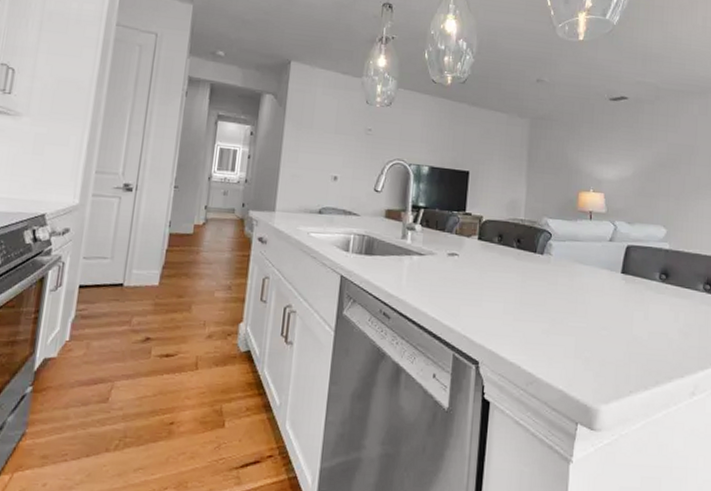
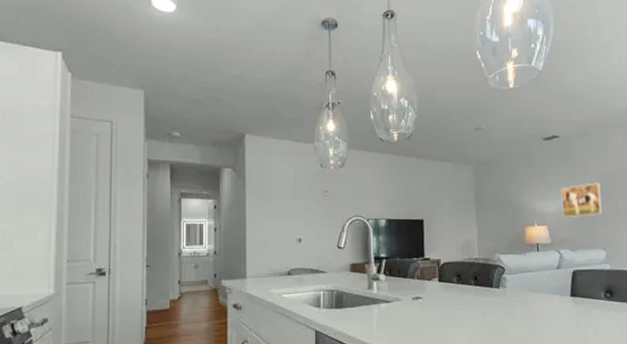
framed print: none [621,152,668,188] -> present [561,182,603,217]

